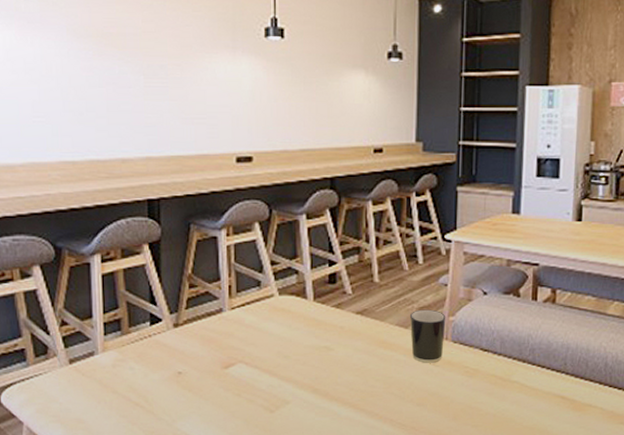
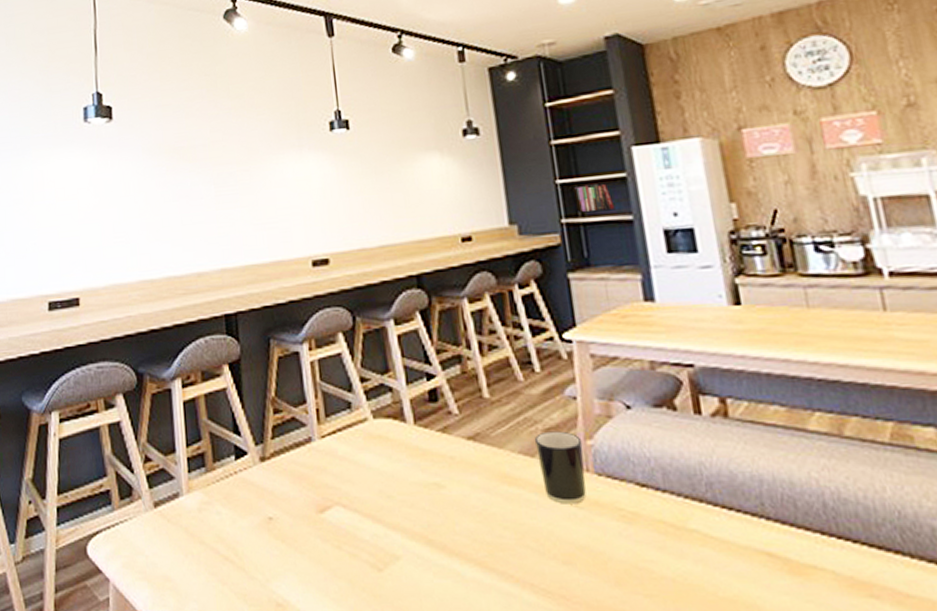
books: none [472,114,504,137] -> present [573,184,615,212]

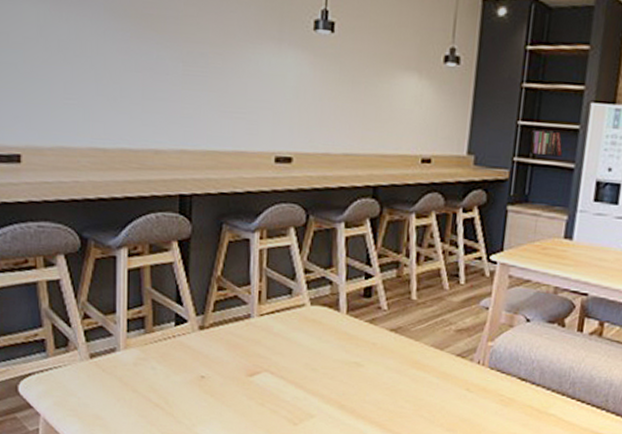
mug: present [534,431,586,504] -> none [445,331,485,388]

